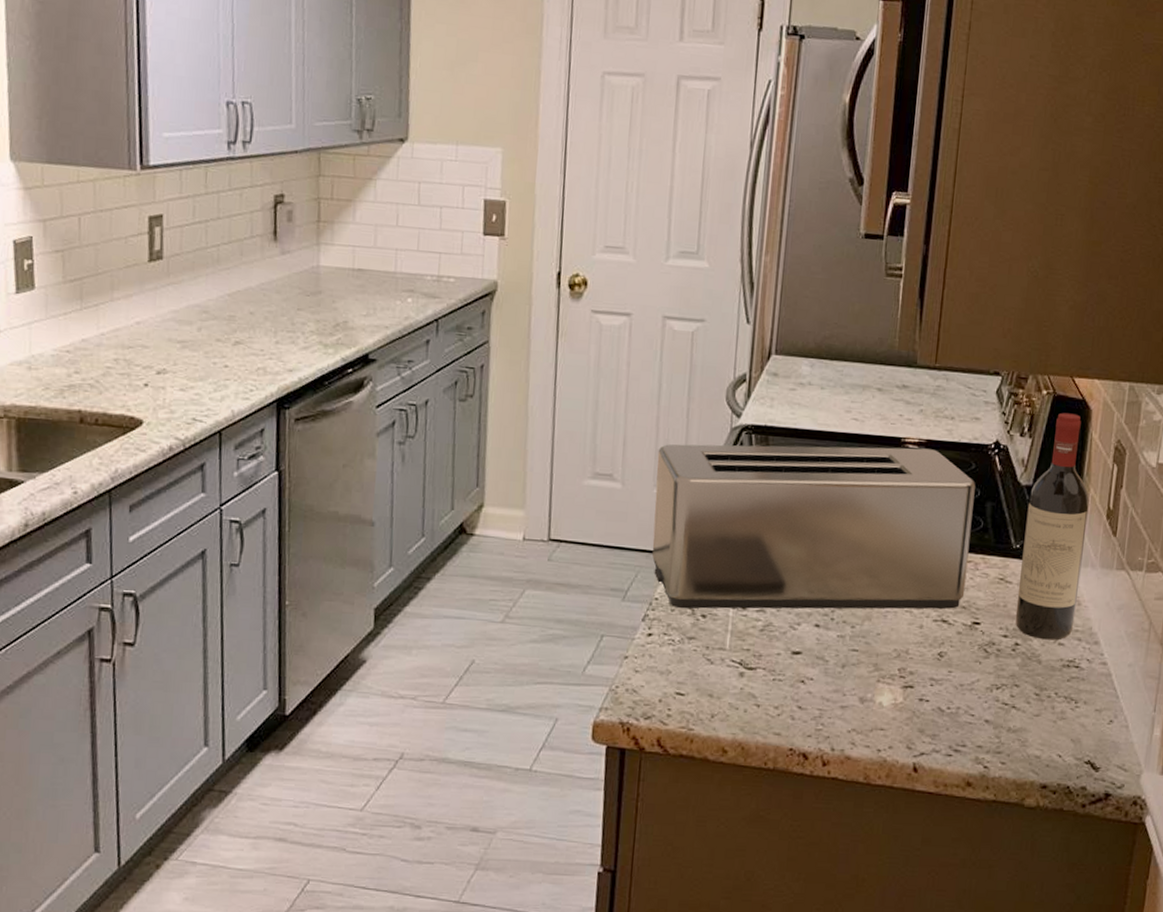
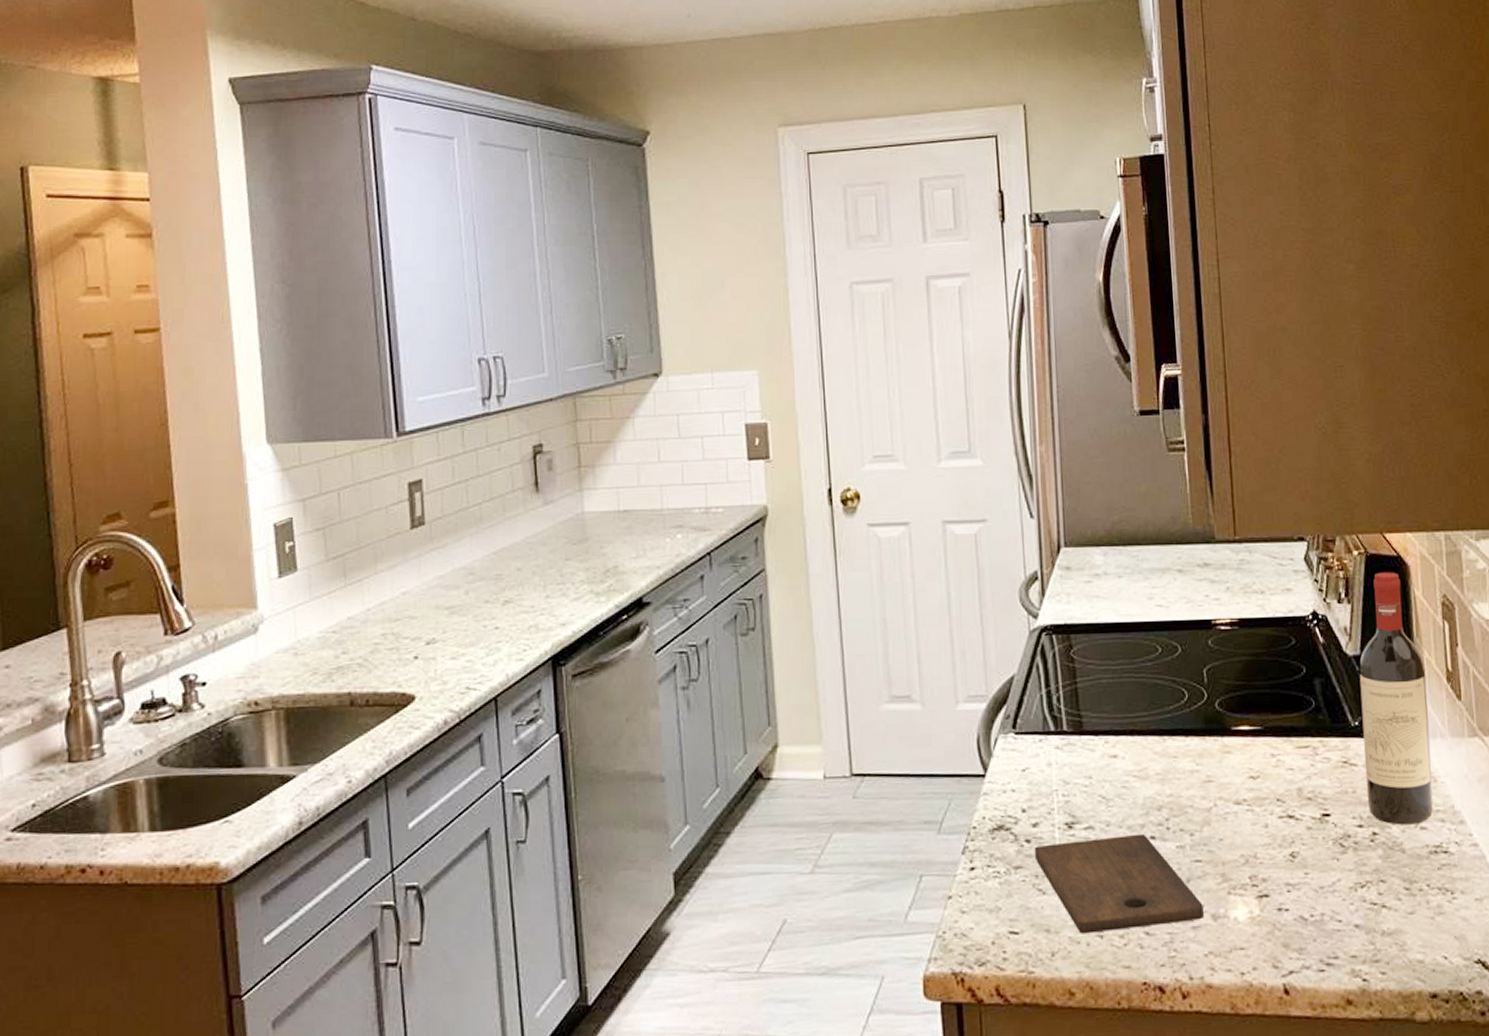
toaster: present [652,444,977,610] -> none [955,628,1308,836]
cutting board: none [707,621,853,702] -> present [1034,833,1204,934]

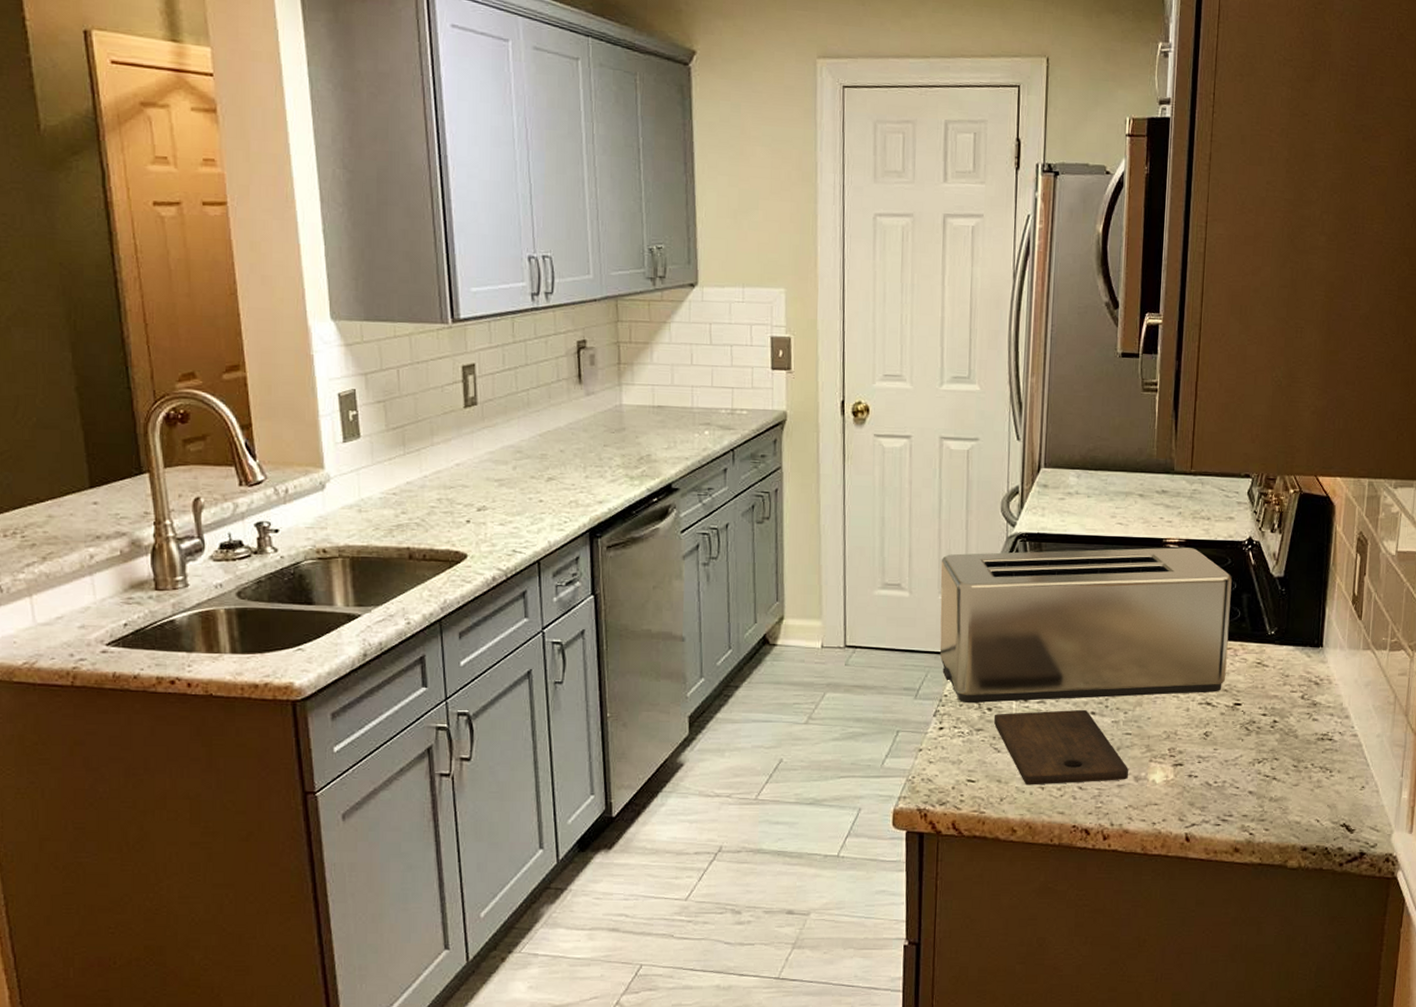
toaster: none [955,628,1308,836] -> present [939,547,1233,704]
wine bottle: present [1359,572,1434,825] -> none [1273,509,1336,717]

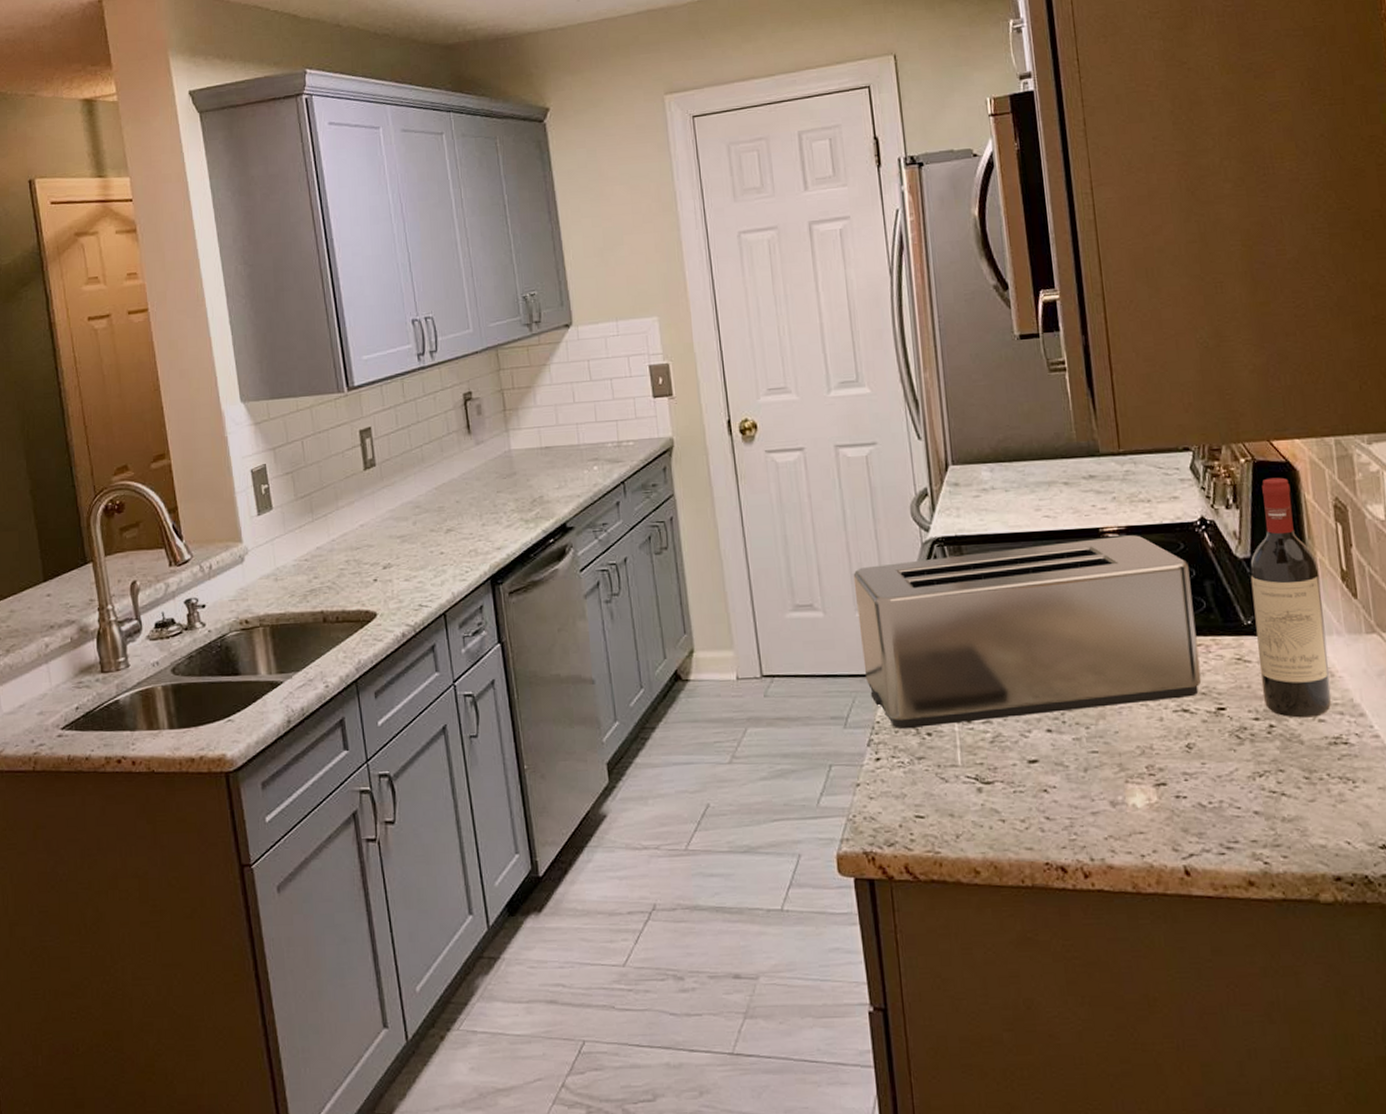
cutting board: present [993,709,1128,785] -> none [935,727,1102,819]
wine bottle: none [1273,509,1336,717] -> present [1250,477,1332,718]

